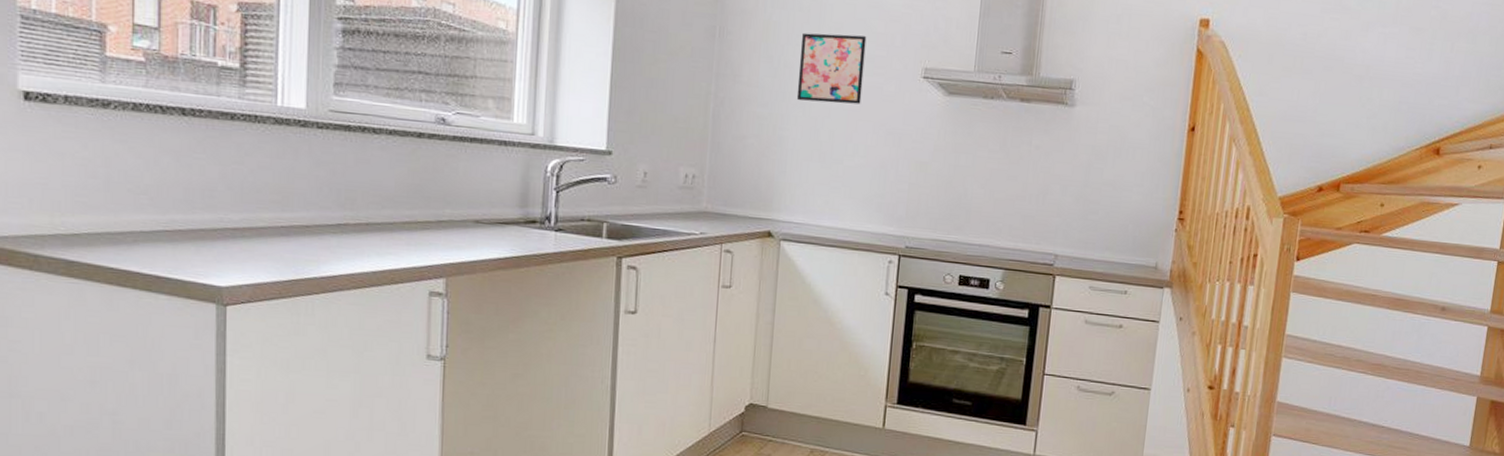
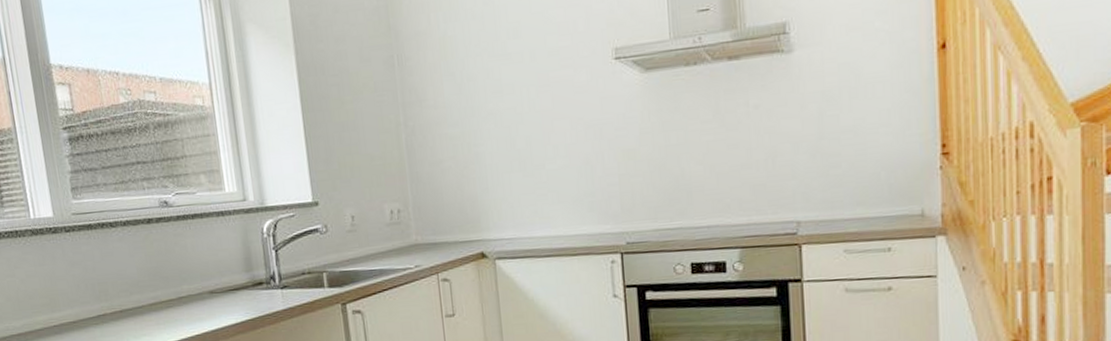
wall art: present [796,32,867,105] -> none [479,29,553,113]

